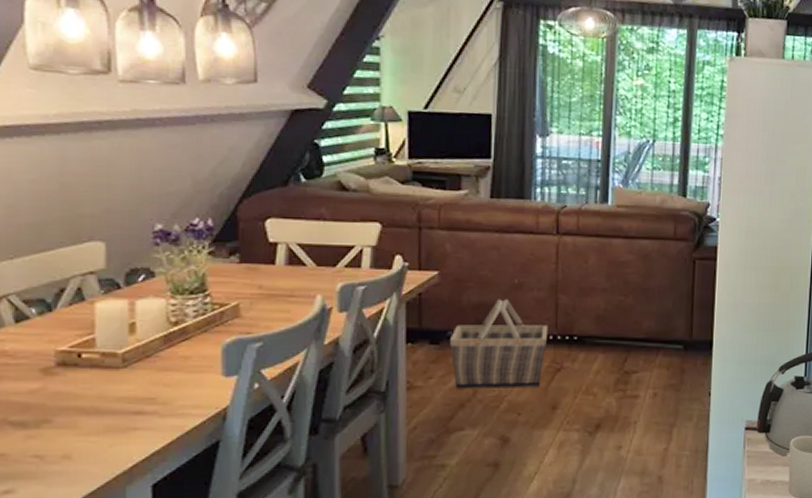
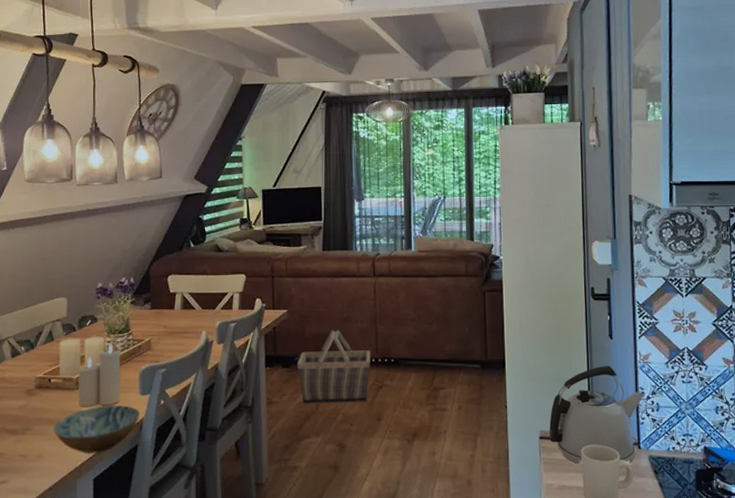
bowl: none [87,389,224,452] -> present [53,405,141,453]
candle: none [125,307,194,392] -> present [78,344,121,407]

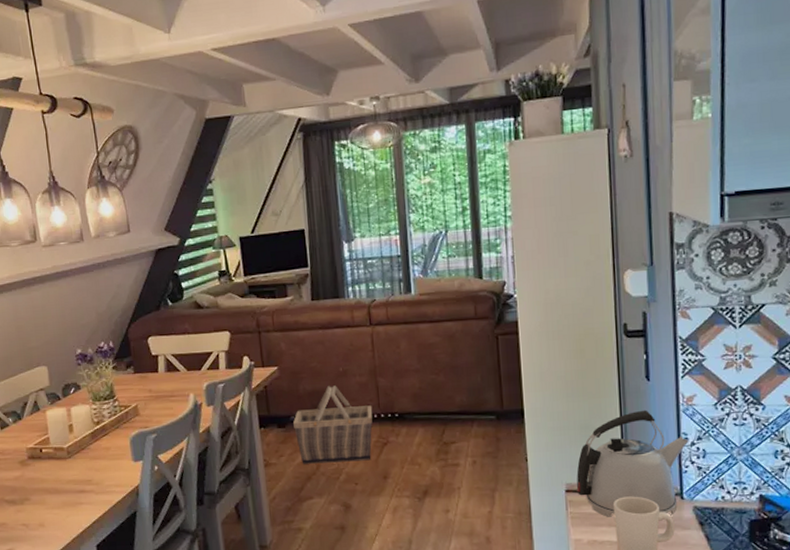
bowl: present [53,405,141,453] -> none [51,472,136,521]
candle: present [78,344,121,407] -> none [68,411,113,476]

